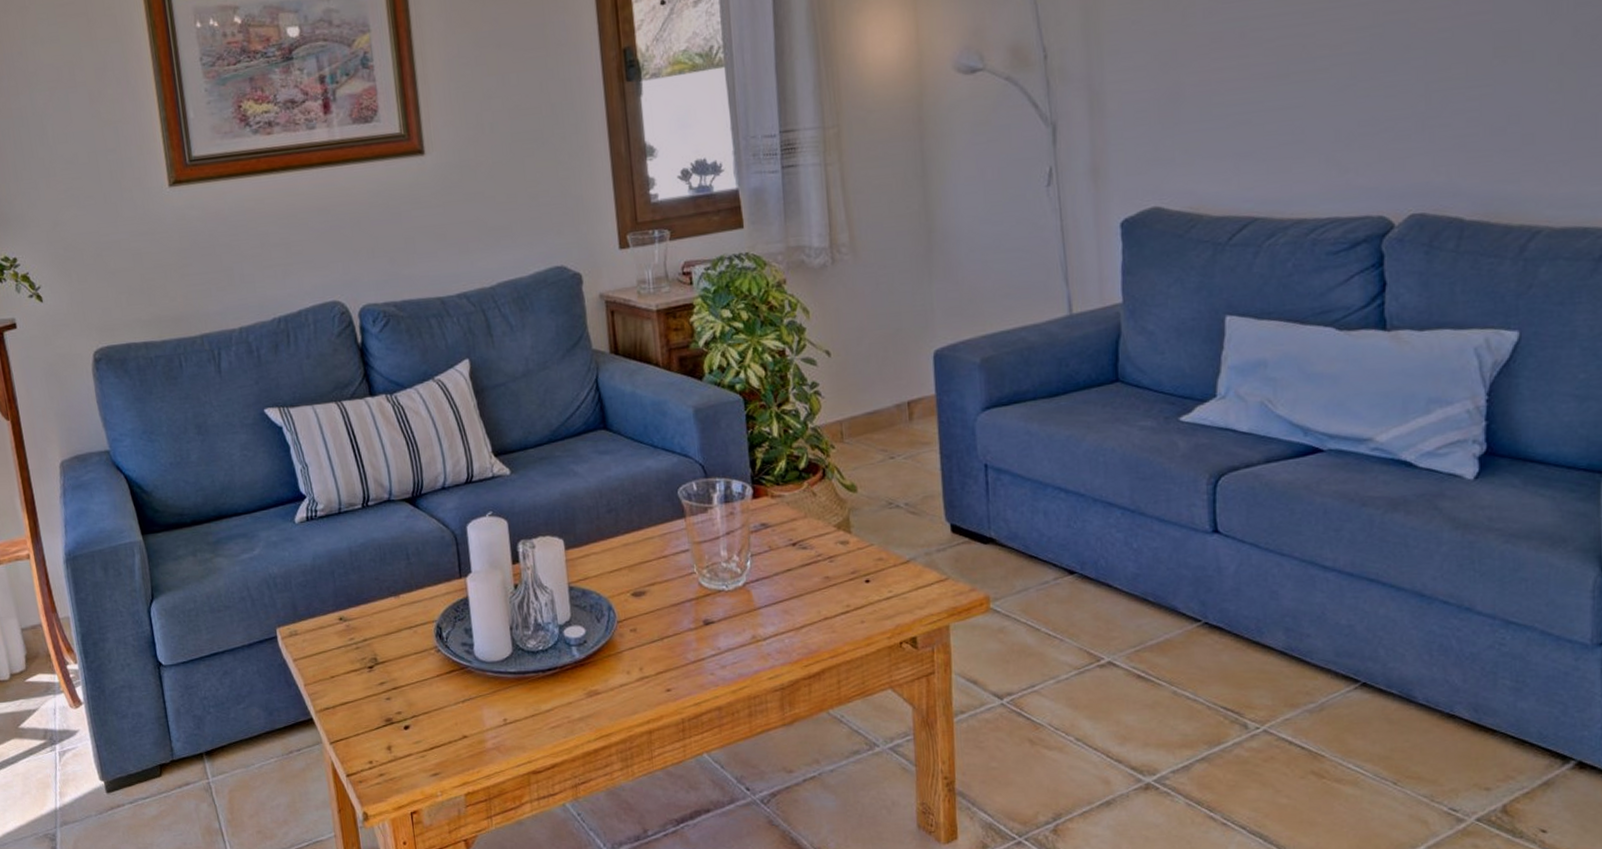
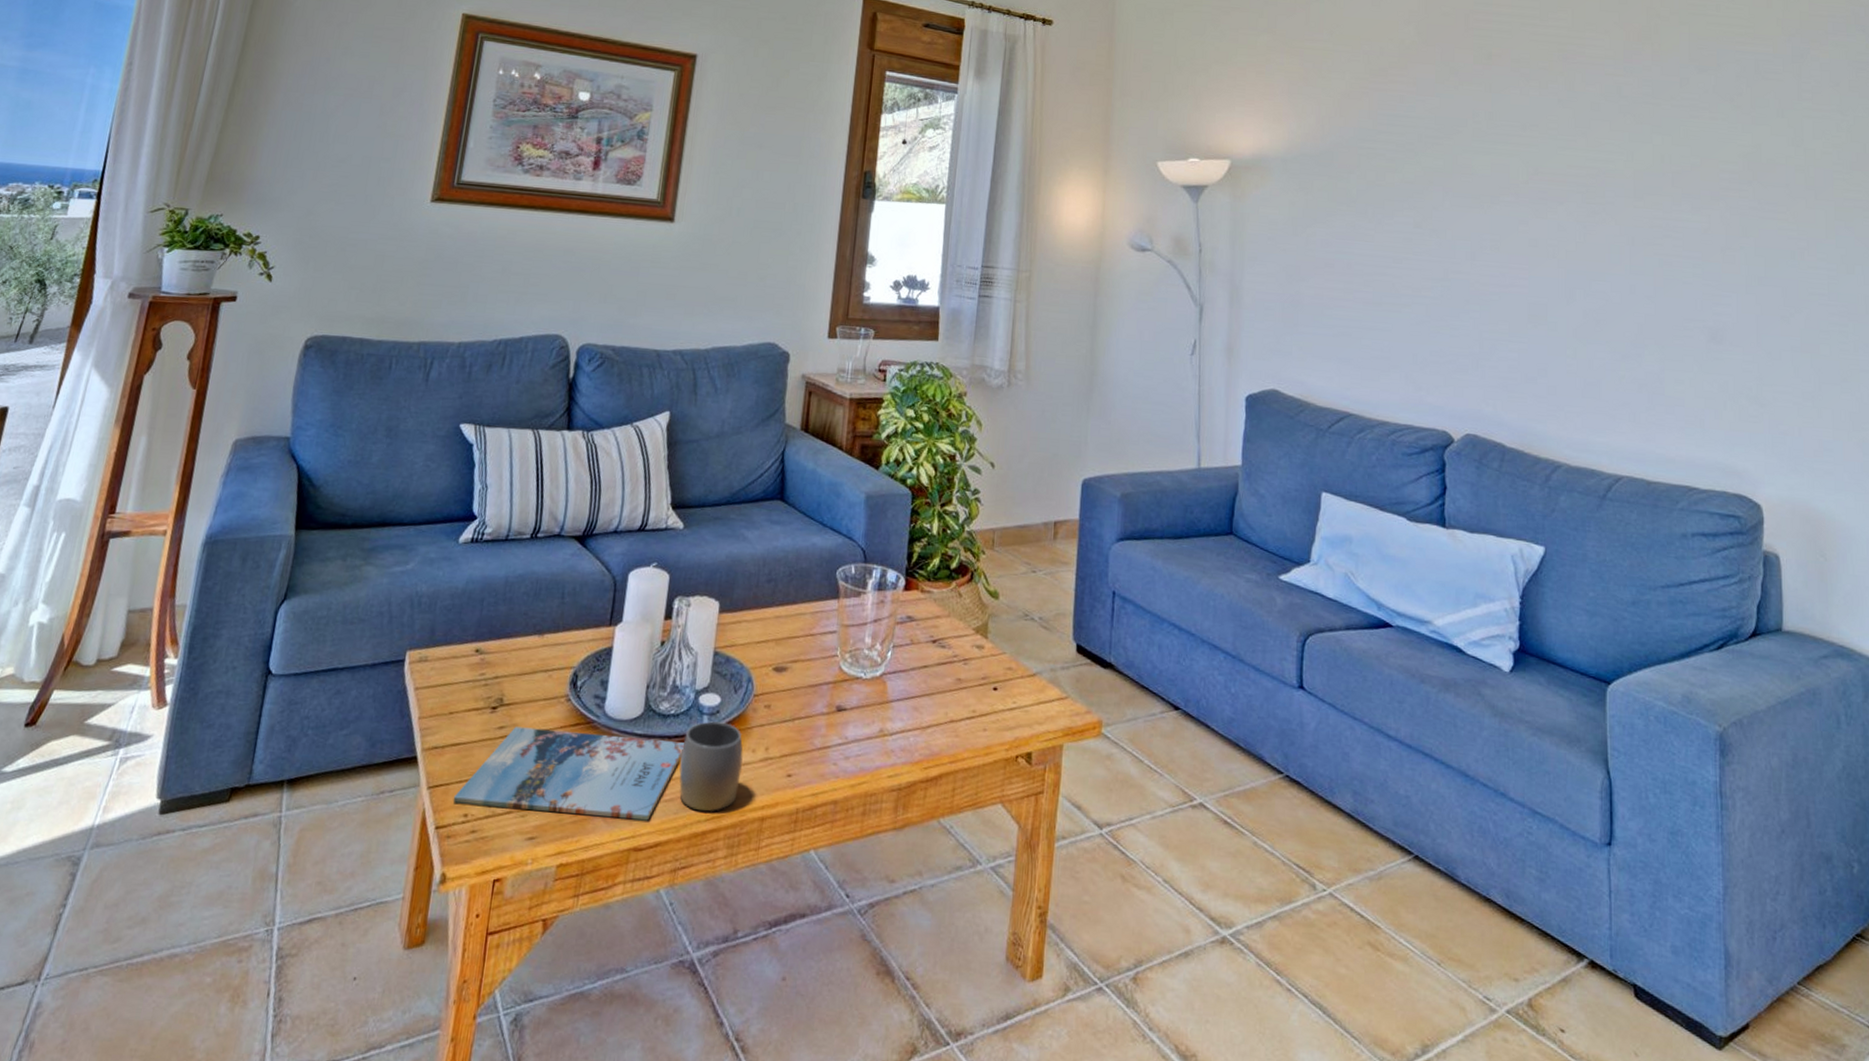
magazine: none [355,674,560,753] -> present [453,726,684,821]
mug: none [557,649,621,733] -> present [679,721,743,812]

